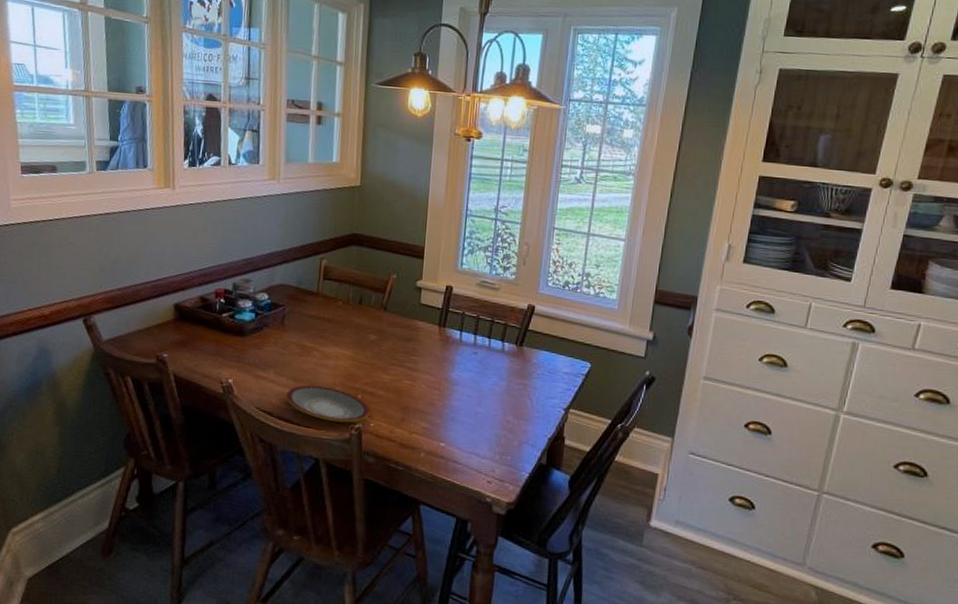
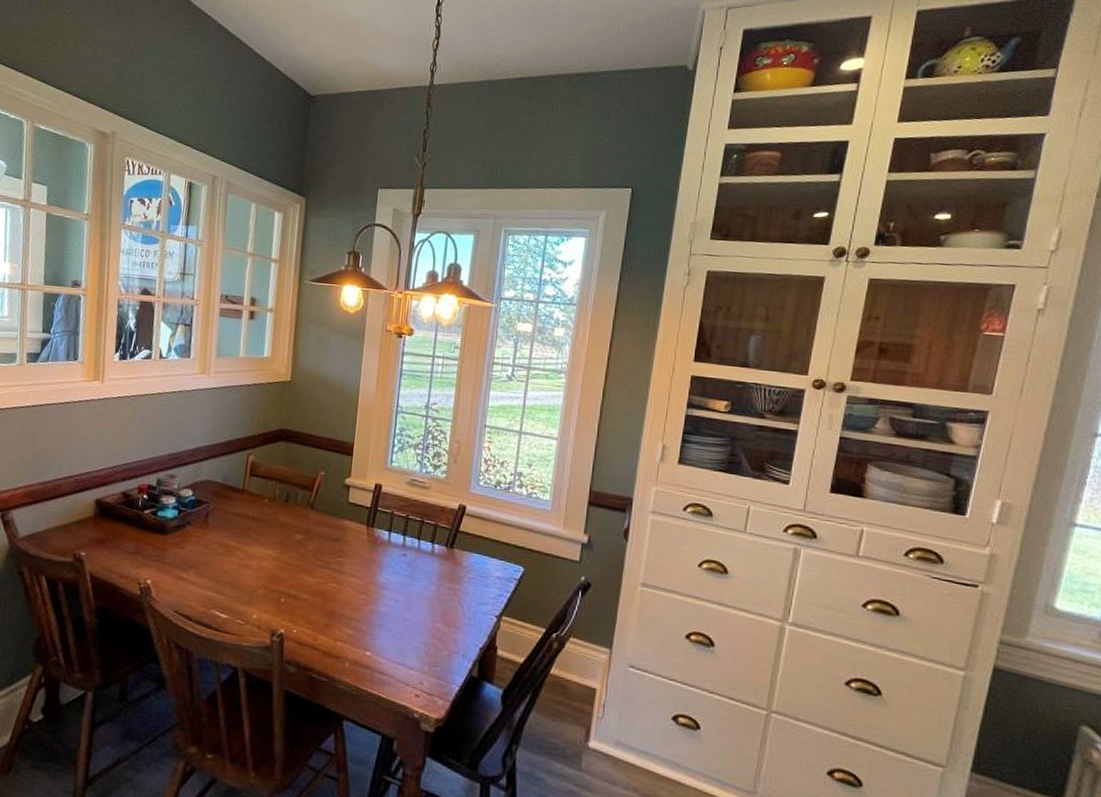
plate: present [286,385,370,423] -> none [206,587,294,629]

